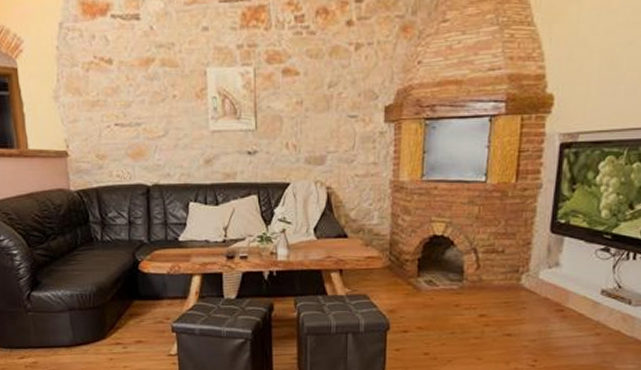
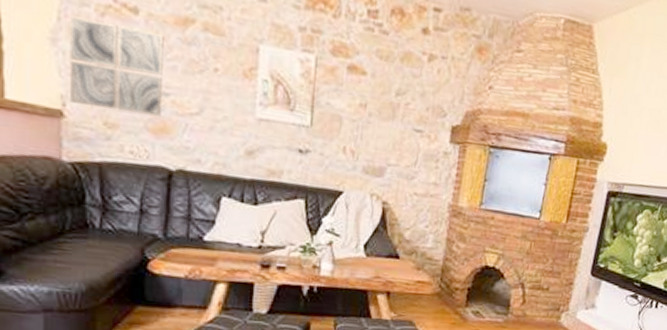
wall art: none [66,75,138,145] -> present [69,16,164,117]

